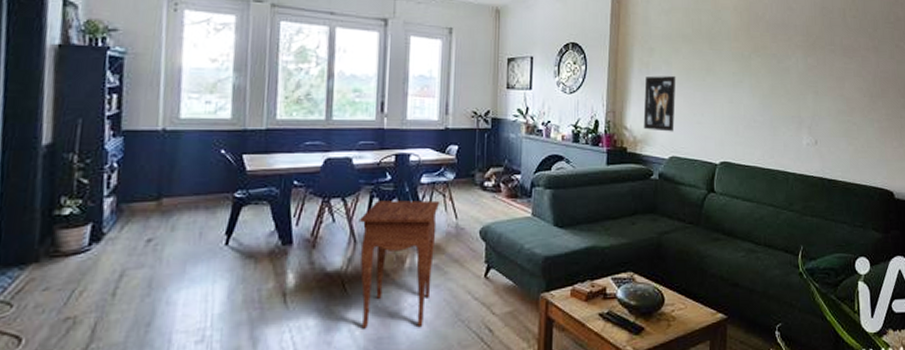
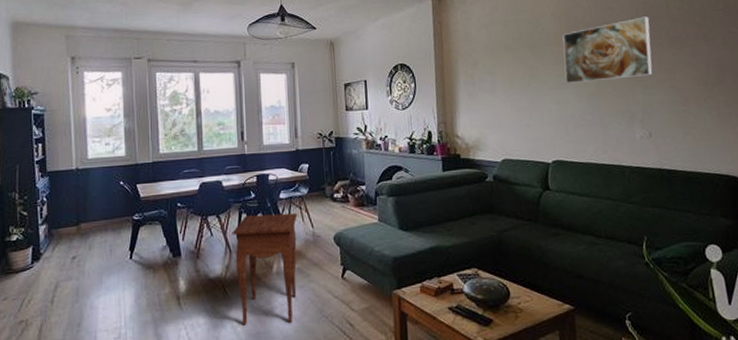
wall art: present [643,75,676,132] -> none [471,84,504,137]
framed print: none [740,21,826,83] -> present [562,16,653,84]

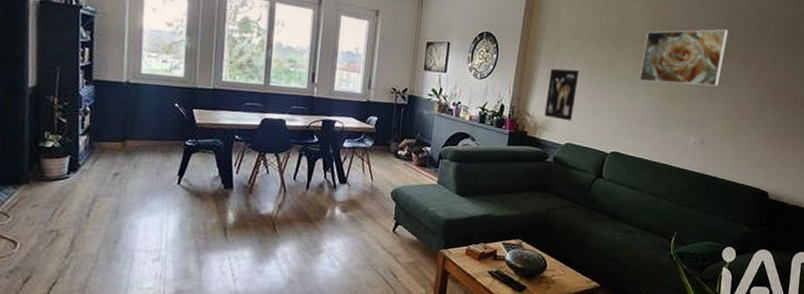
side table: present [231,212,298,325] -> none [288,158,359,266]
wall art: none [471,84,504,137] -> present [544,68,580,121]

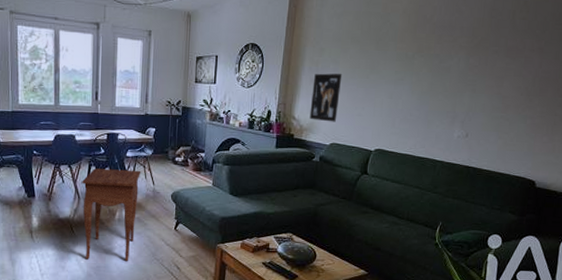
side table: none [288,158,359,266] -> present [81,168,142,261]
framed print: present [639,29,729,87] -> none [401,23,494,81]

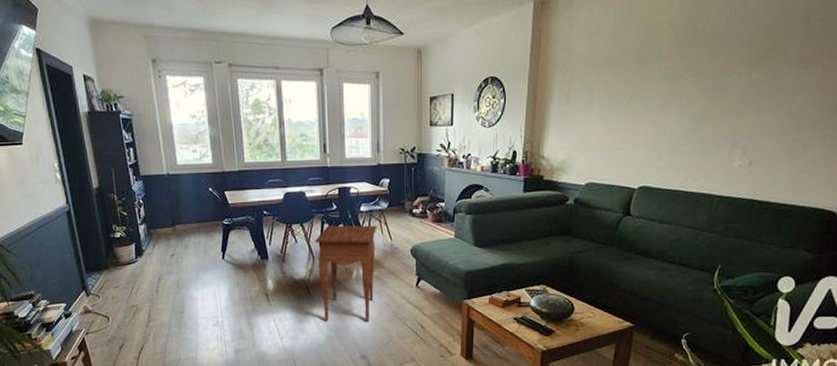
wall art: present [309,73,343,122] -> none [561,102,598,159]

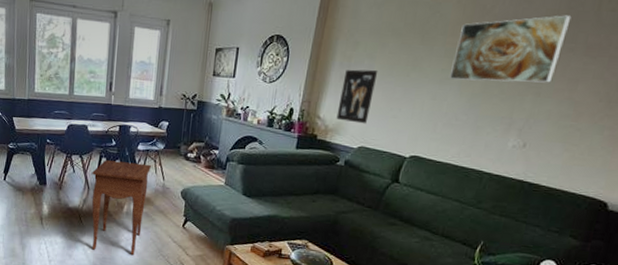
wall art: none [561,102,598,159] -> present [336,69,378,124]
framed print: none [668,28,782,106] -> present [449,15,572,83]

